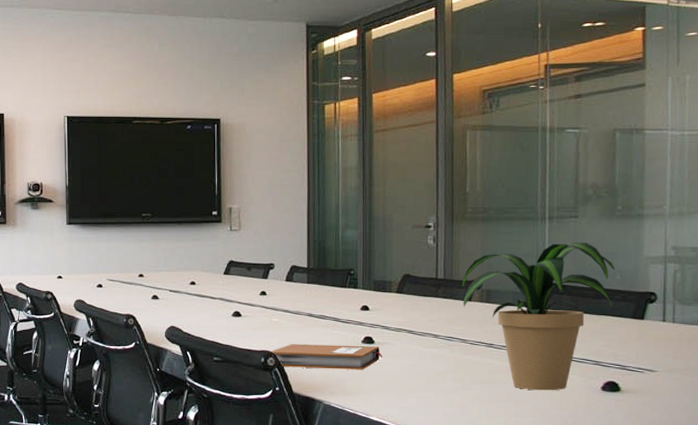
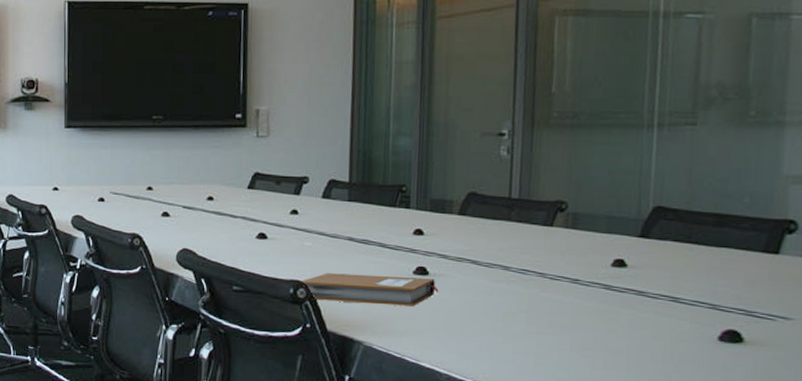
potted plant: present [462,242,615,391] -> none [542,156,744,339]

